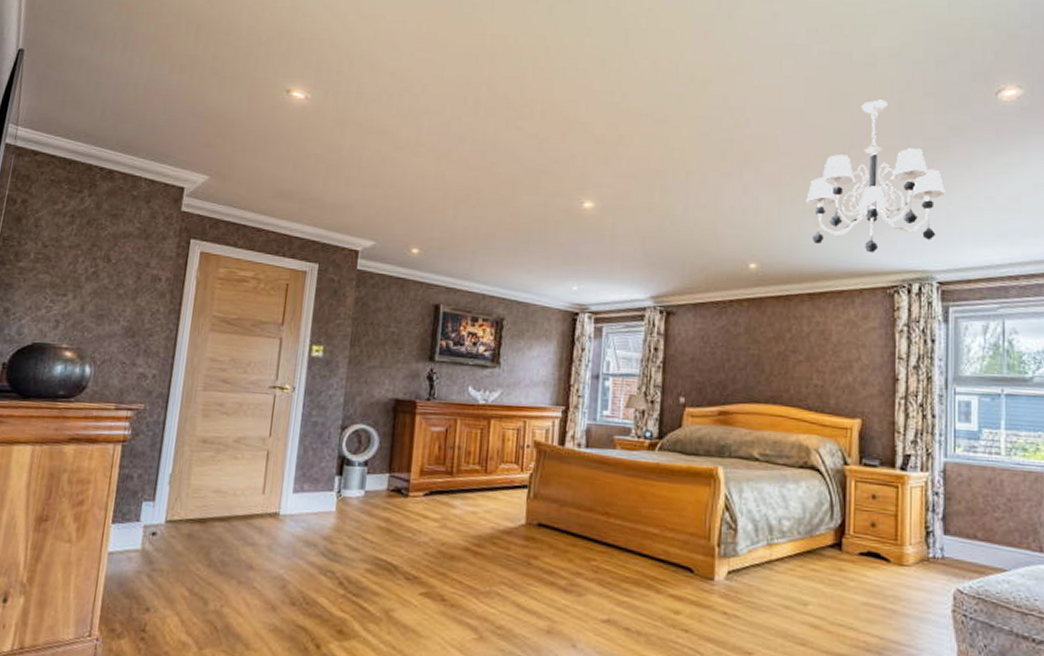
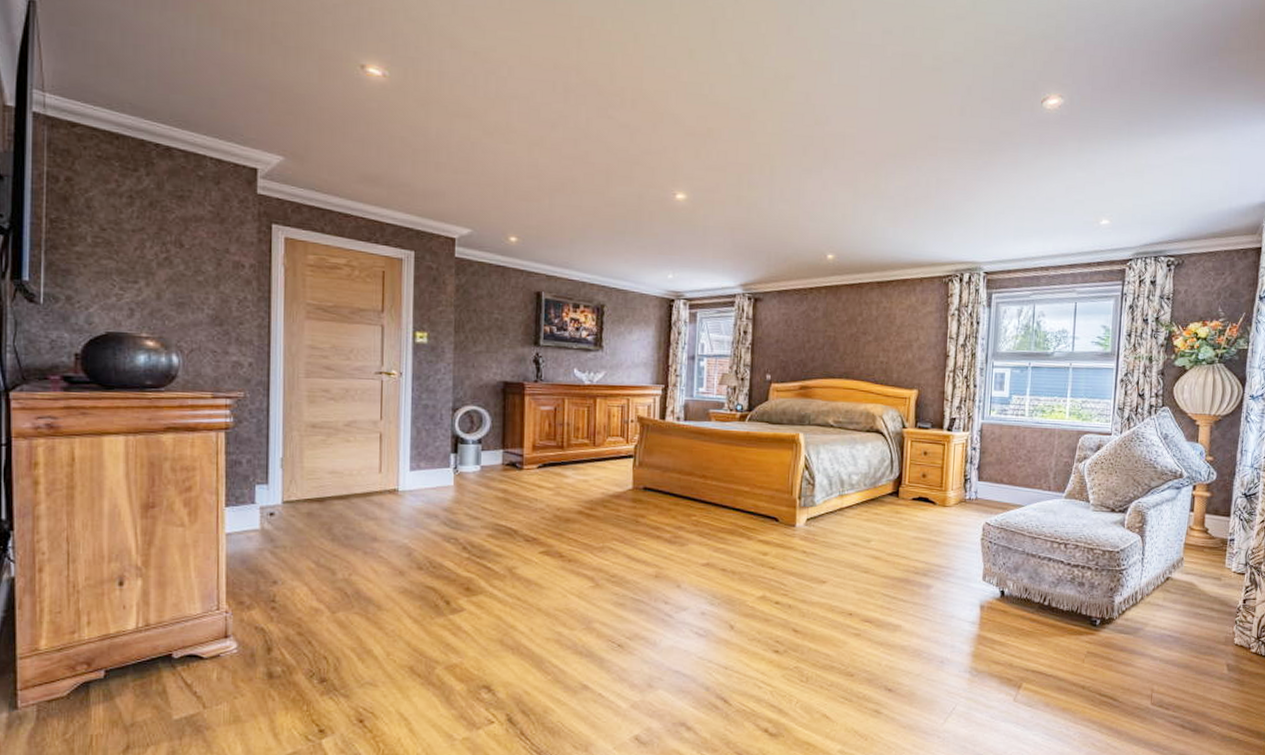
chandelier: present [806,99,945,253] -> none [877,103,995,246]

